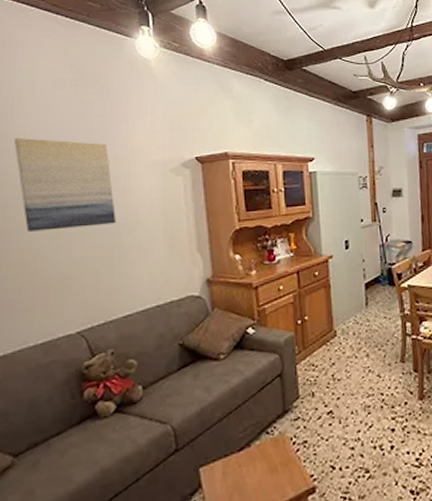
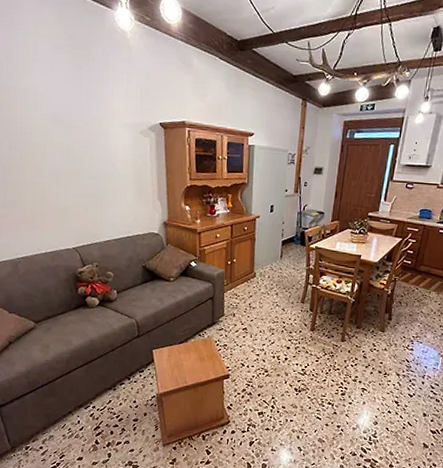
wall art: present [14,138,117,232] -> none [25,93,100,171]

